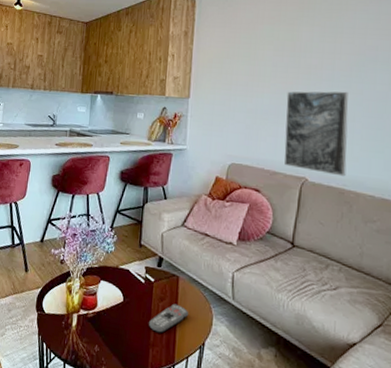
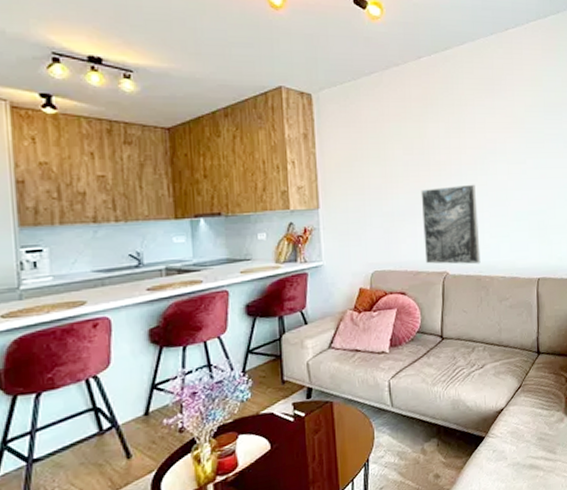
remote control: present [149,303,189,334] -> none [305,430,349,468]

